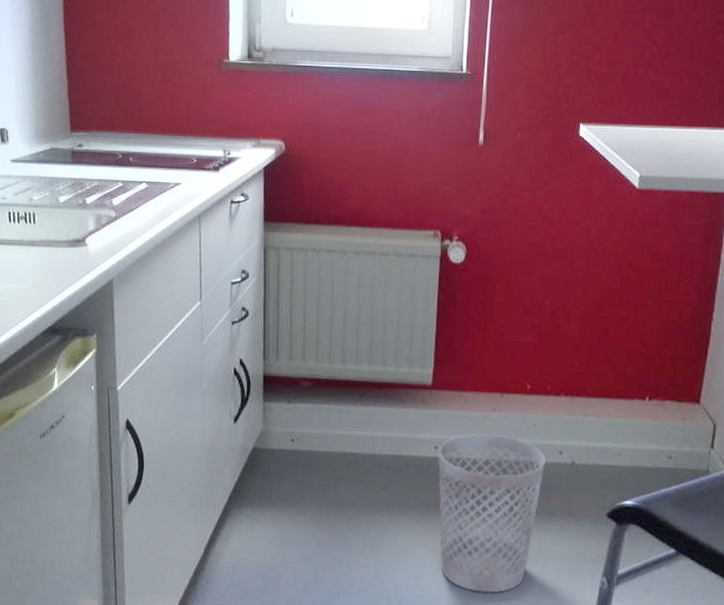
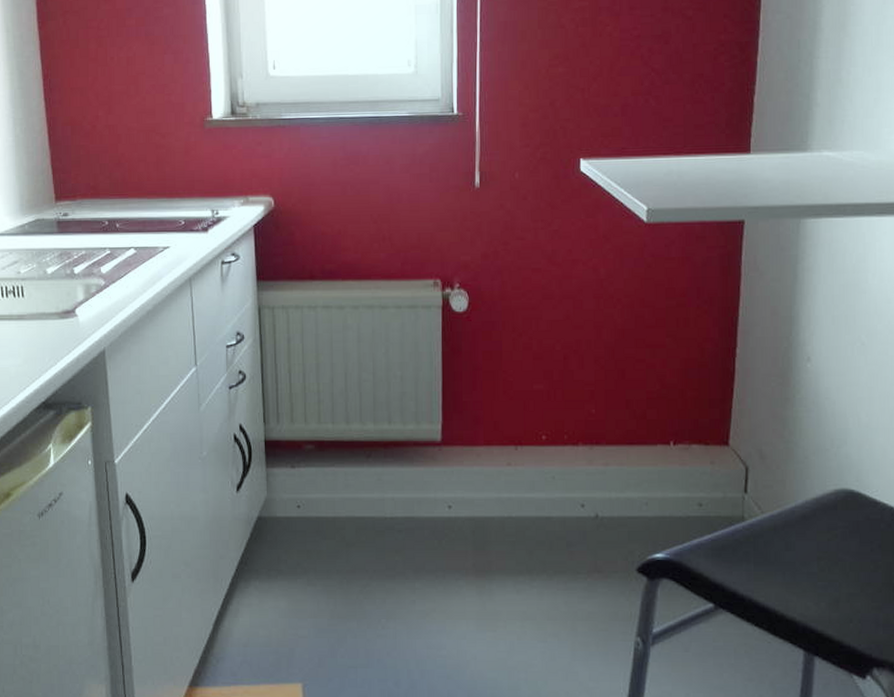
wastebasket: present [437,434,546,593] -> none [452,489,567,659]

